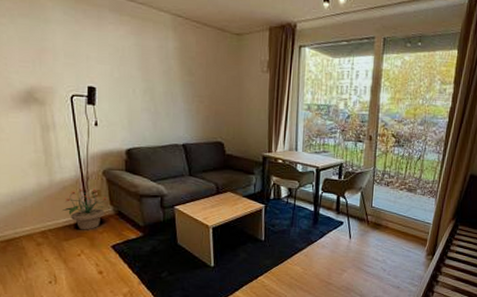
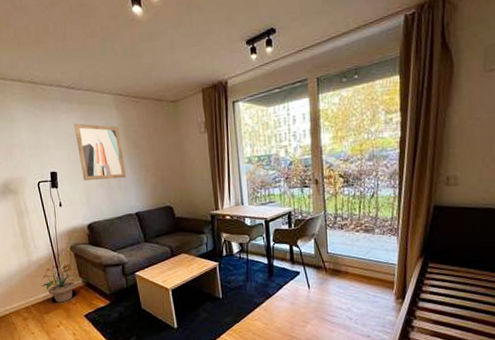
wall art: none [122,38,177,105] -> present [74,123,127,181]

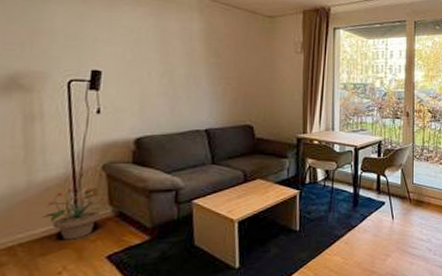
wall art: present [74,123,127,181] -> none [138,19,200,88]

